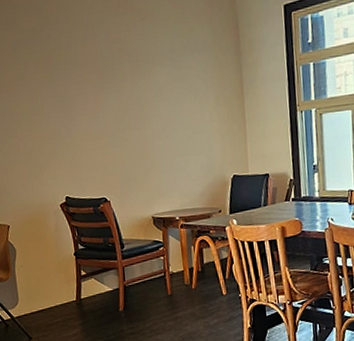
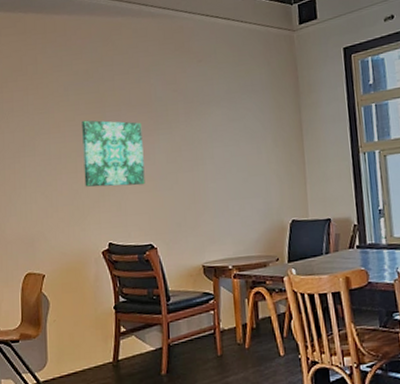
wall art: none [32,79,96,145] -> present [82,120,145,187]

